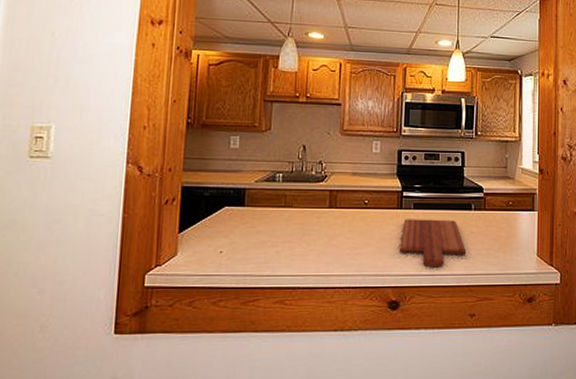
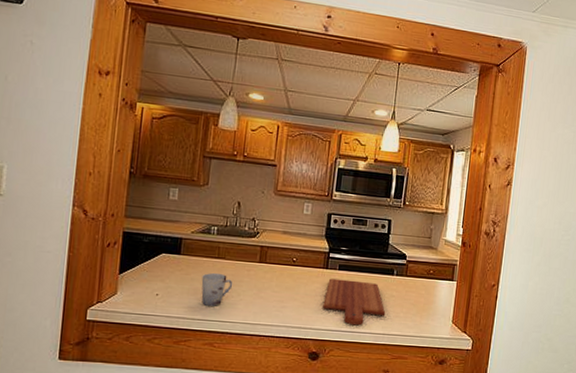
cup: none [268,223,303,260] -> present [201,272,233,306]

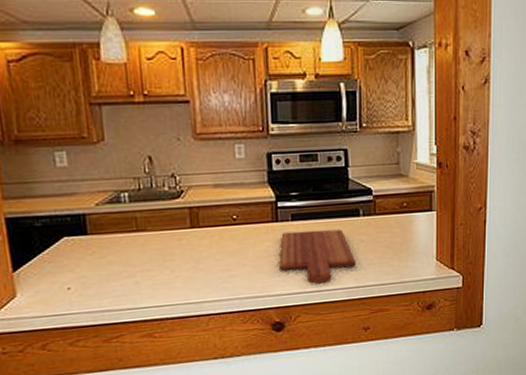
cup: present [201,272,233,306] -> none [121,249,163,291]

